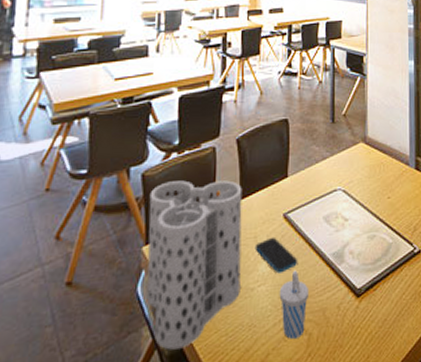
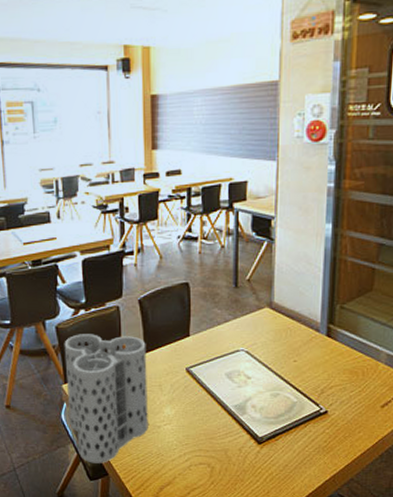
smartphone: present [255,237,298,274] -> none [160,386,201,417]
cup: present [279,270,308,339] -> none [183,416,211,469]

